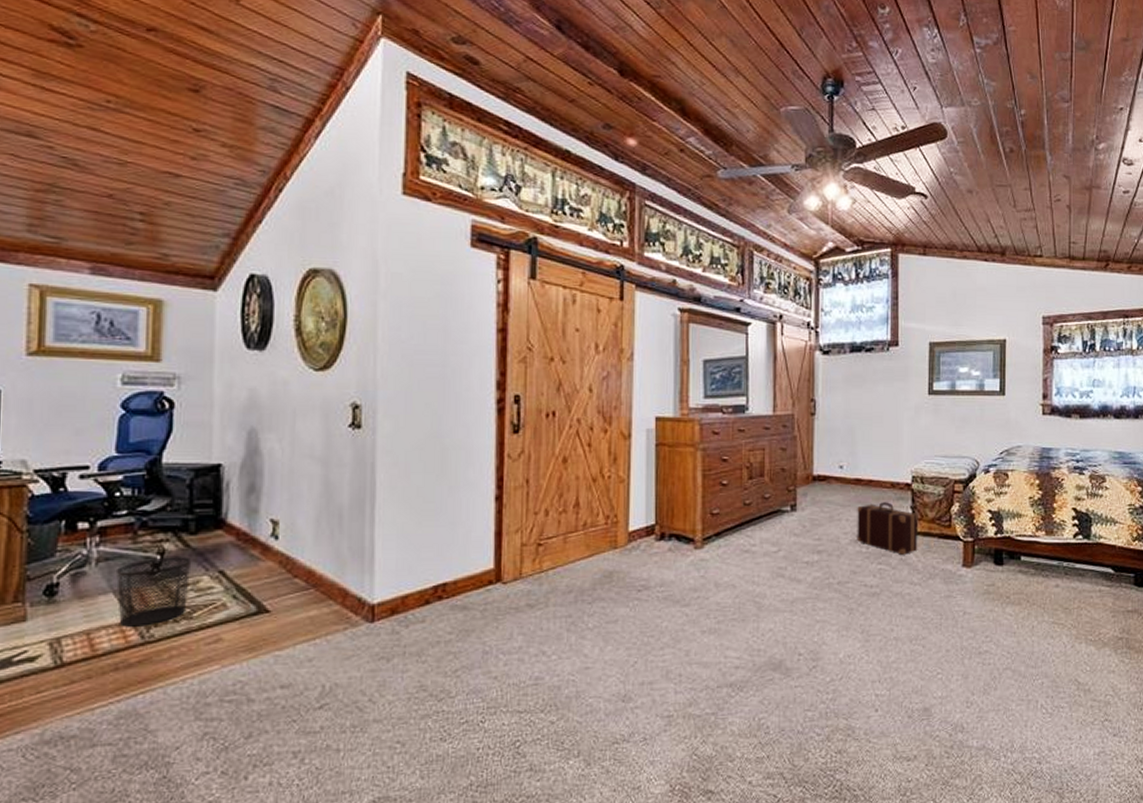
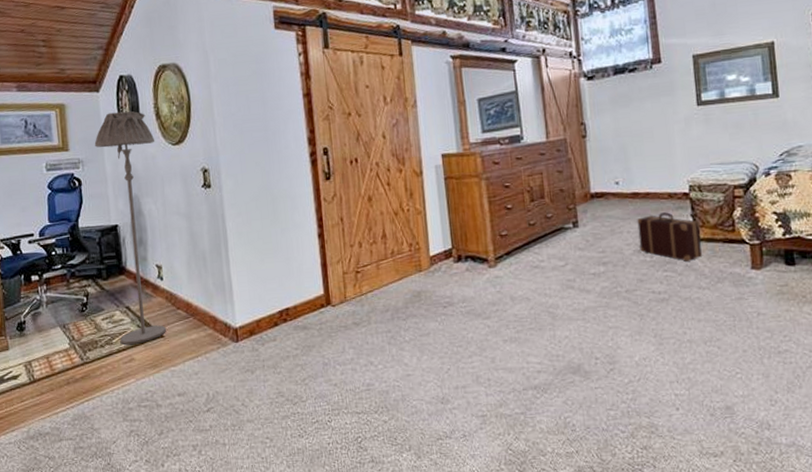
waste bin: present [115,557,192,627] -> none [59,297,108,352]
floor lamp: none [200,319,291,620] -> present [94,111,166,345]

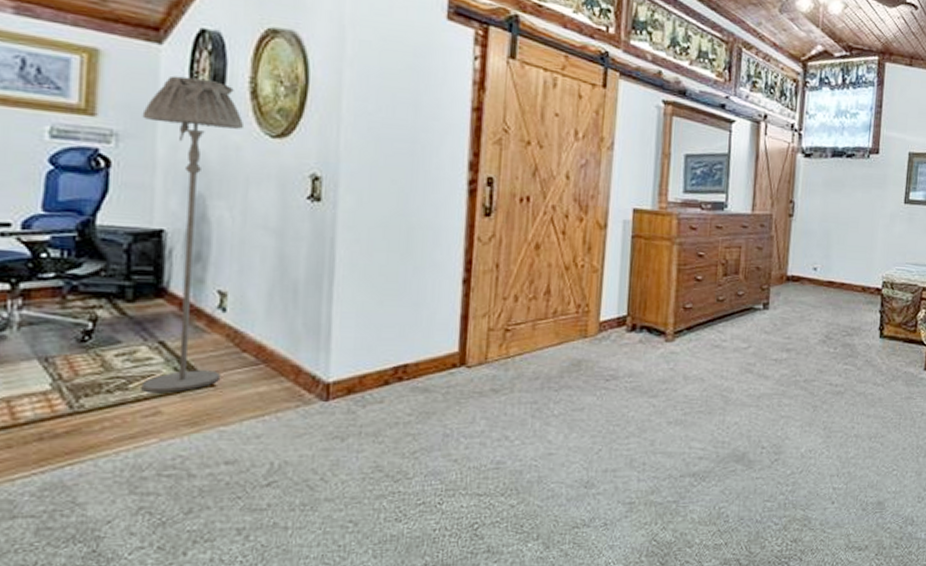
suitcase: present [637,212,703,261] -> none [825,305,886,357]

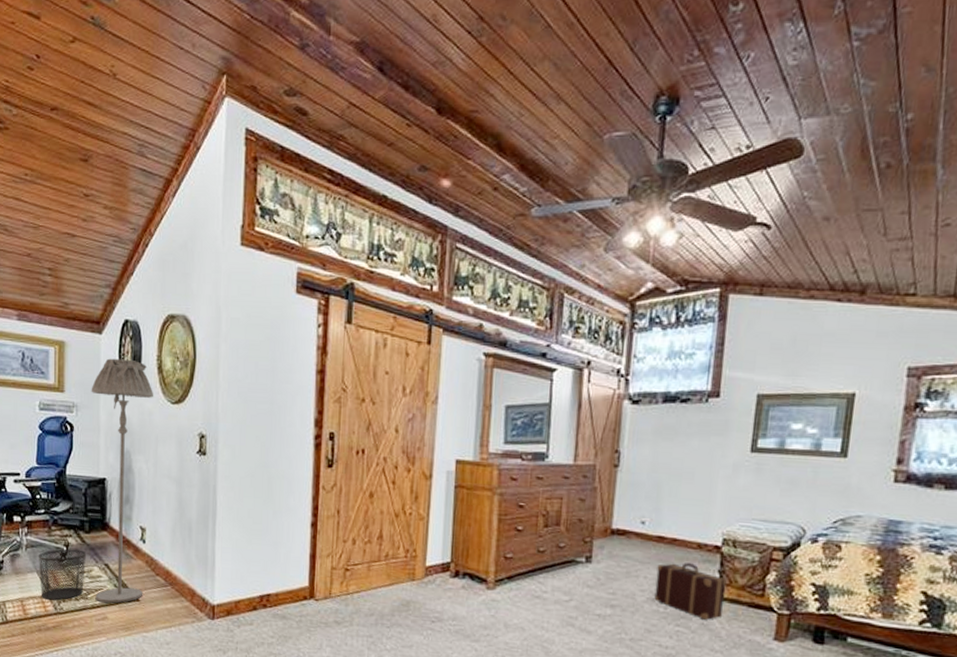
waste bin: none [40,324,129,396] -> present [38,548,87,600]
suitcase: none [825,305,886,357] -> present [654,563,727,620]

